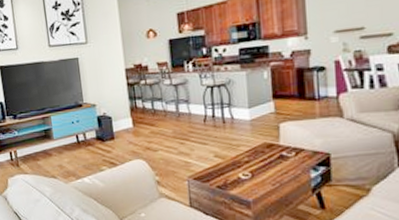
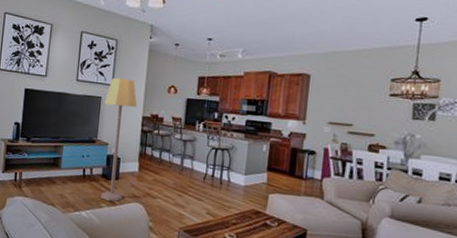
lamp: none [82,32,122,163] -> present [101,77,138,202]

